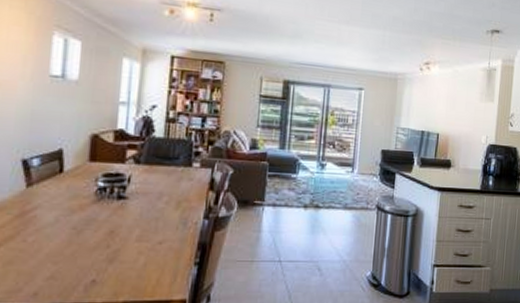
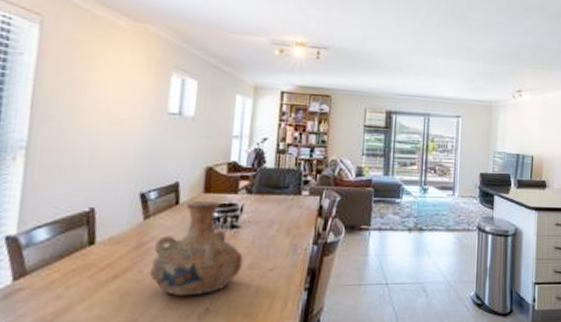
vase: none [33,169,131,267] -> present [149,200,243,297]

